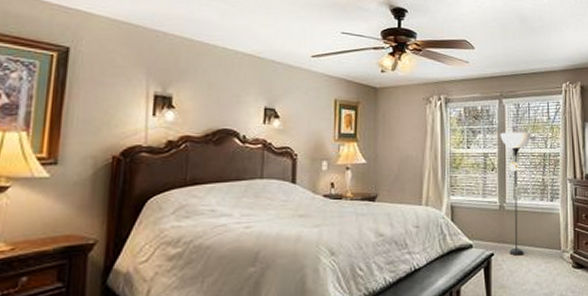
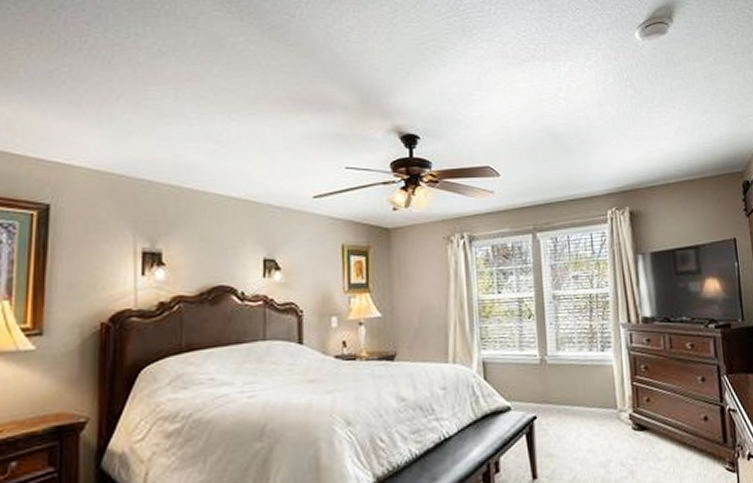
floor lamp: present [500,132,531,256] -> none [536,270,573,418]

